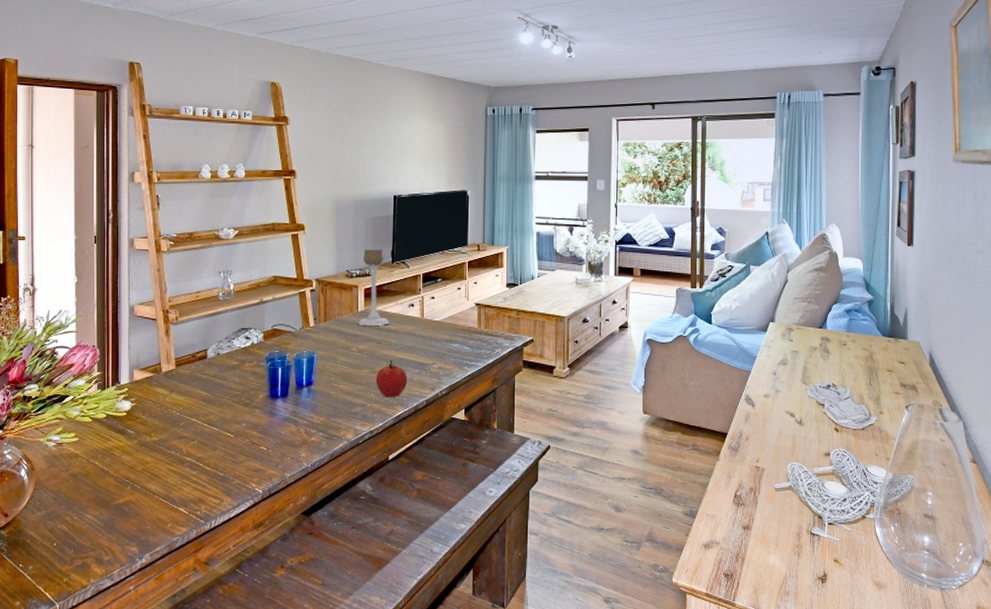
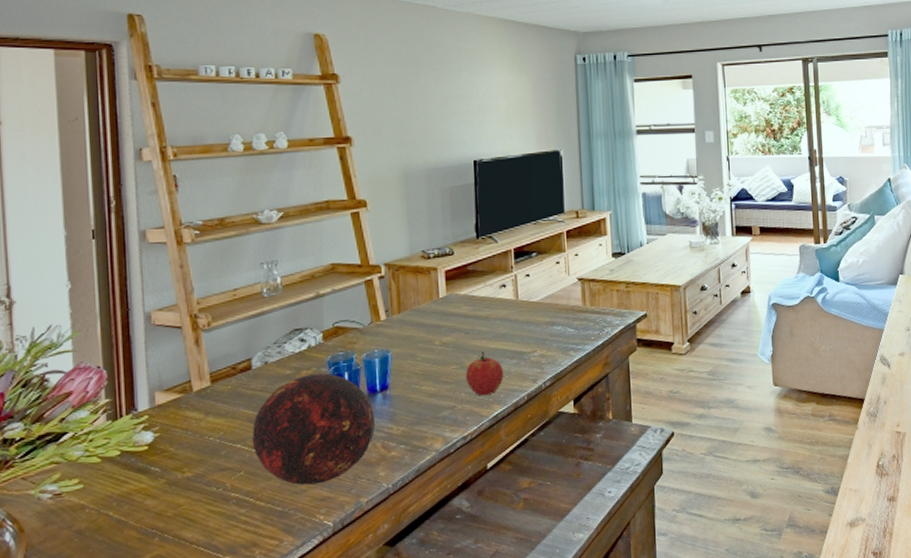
decorative orb: none [204,367,300,458] -> present [252,373,375,486]
candle holder: present [358,249,390,325] -> none [440,224,478,314]

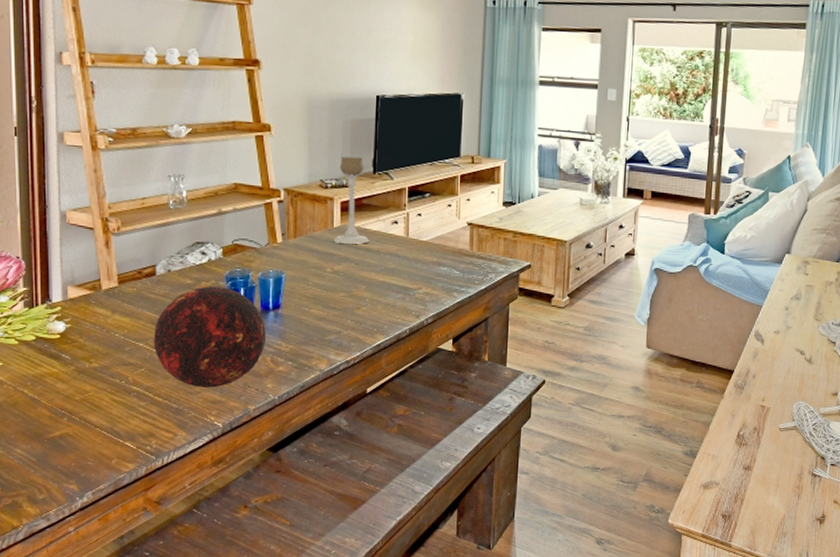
candle holder: none [440,224,478,314] -> present [333,156,370,244]
apple: present [466,351,504,396] -> none [353,282,389,325]

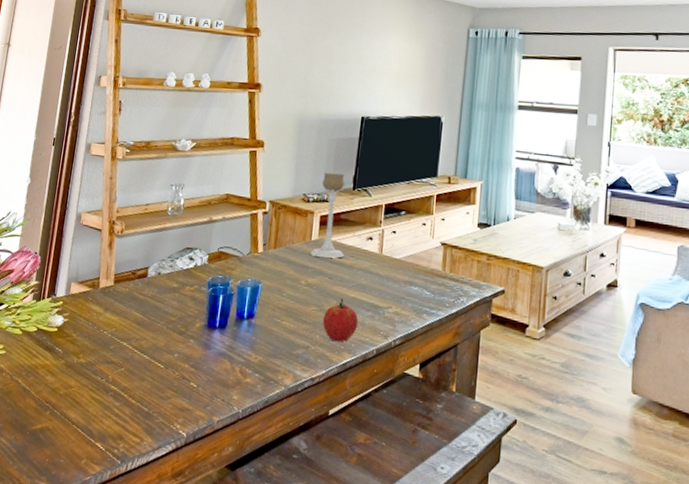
decorative orb: present [153,286,266,388] -> none [135,290,239,394]
apple: none [353,282,389,325] -> present [323,298,359,342]

